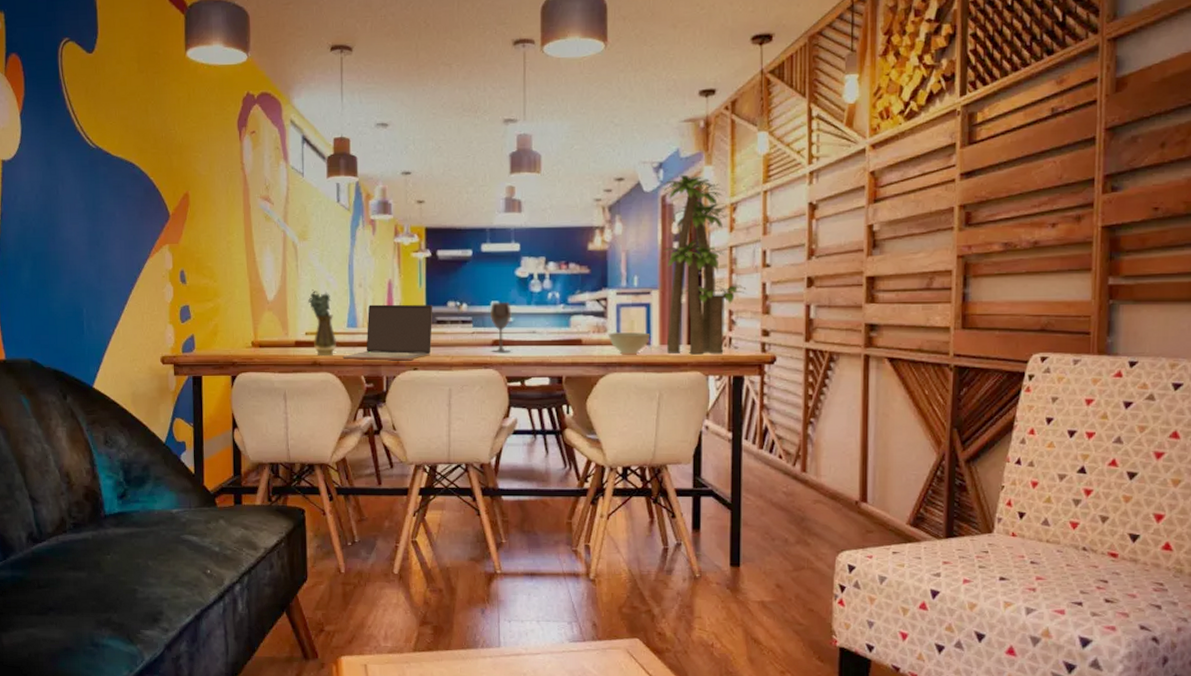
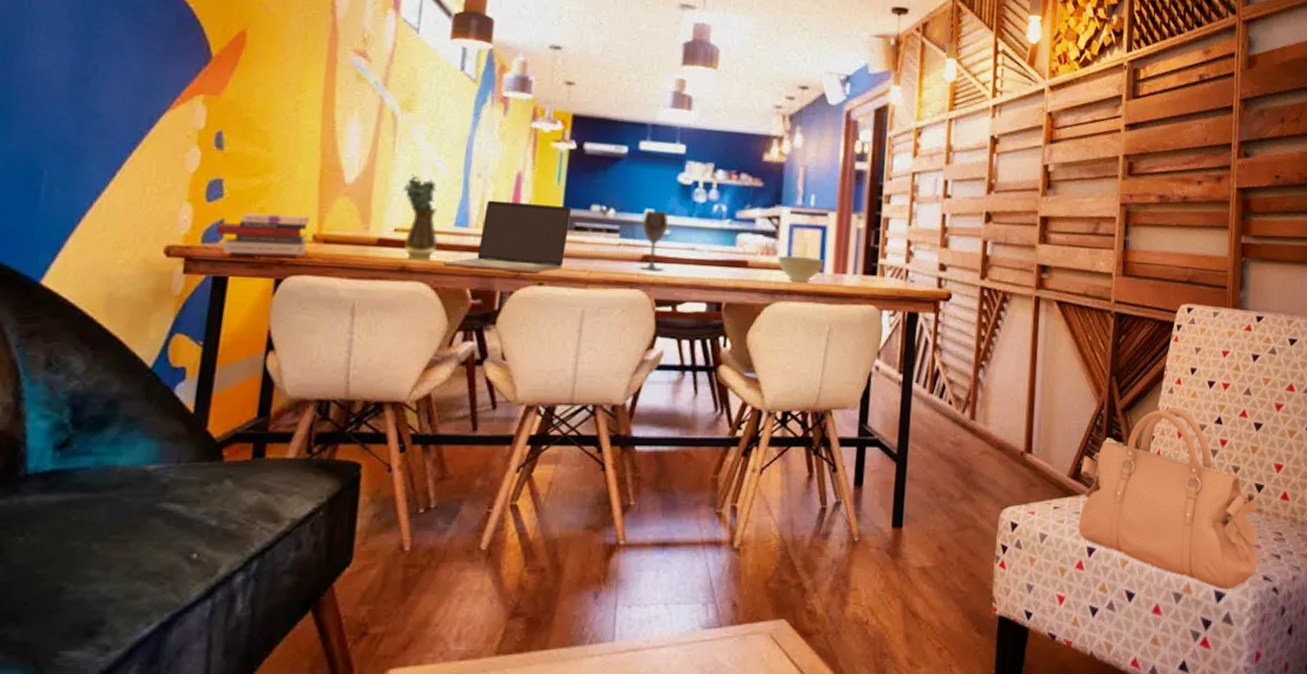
books: none [190,327,250,361] -> present [216,212,311,259]
plant: present [663,174,747,355] -> none [841,91,927,288]
shoulder bag: none [920,458,1133,637] -> present [1078,407,1258,590]

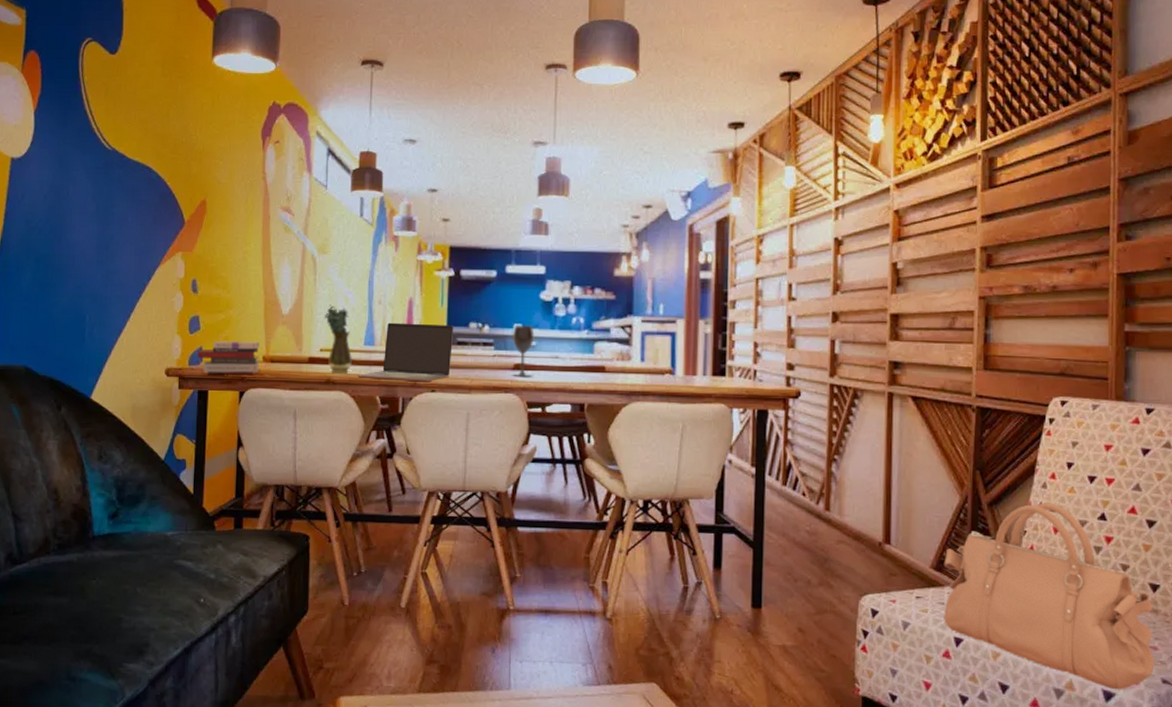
bowl: present [777,256,825,284] -> none [632,361,675,386]

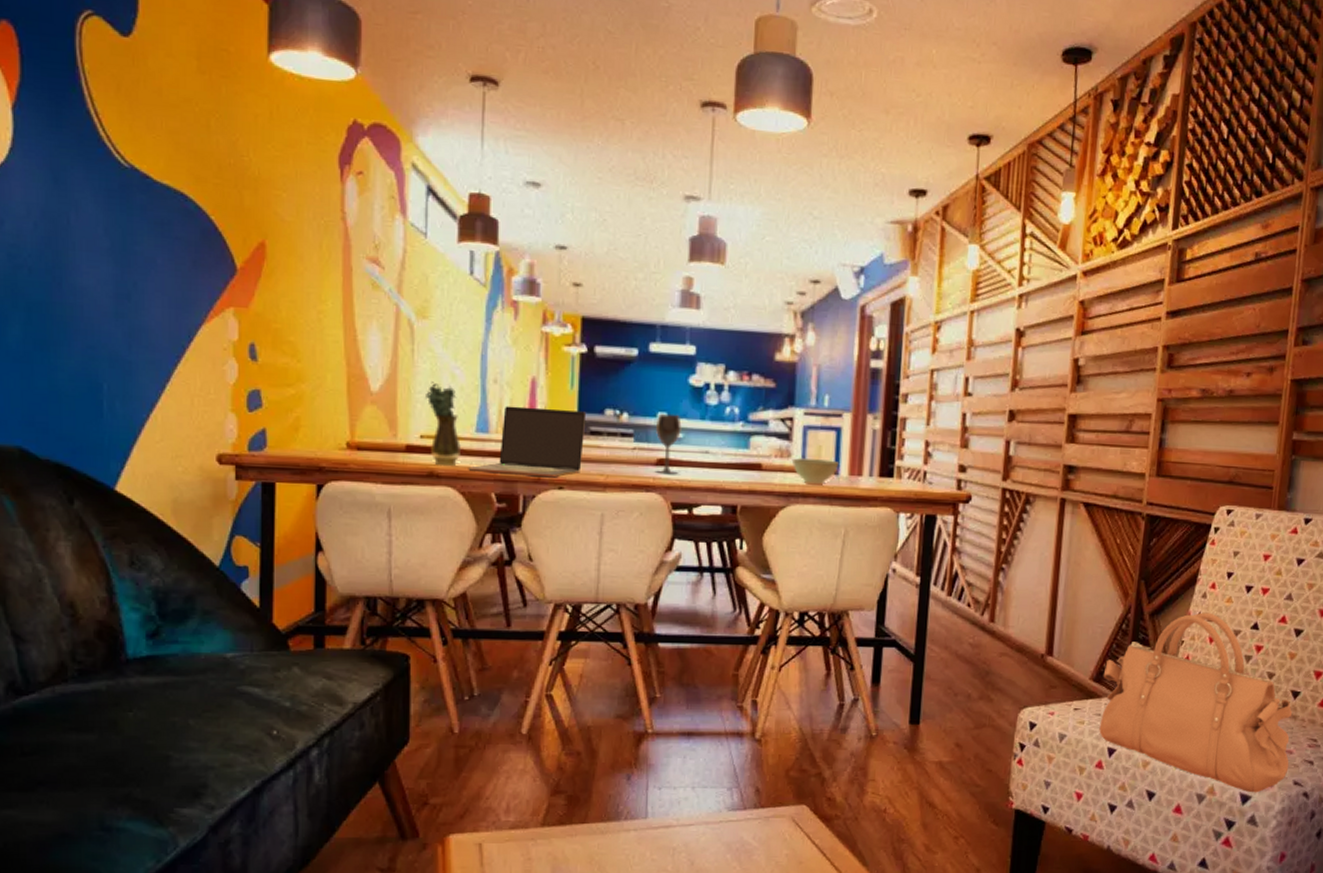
books: present [197,340,261,376] -> none [260,421,343,466]
bowl: none [632,361,675,386] -> present [791,458,840,487]

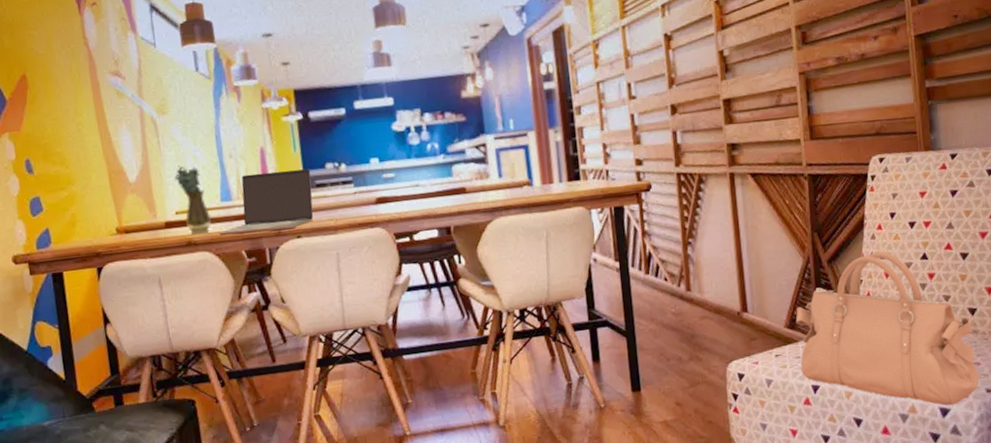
wine glass: present [654,413,682,475] -> none [369,157,396,211]
bowl: present [791,458,840,487] -> none [490,174,532,199]

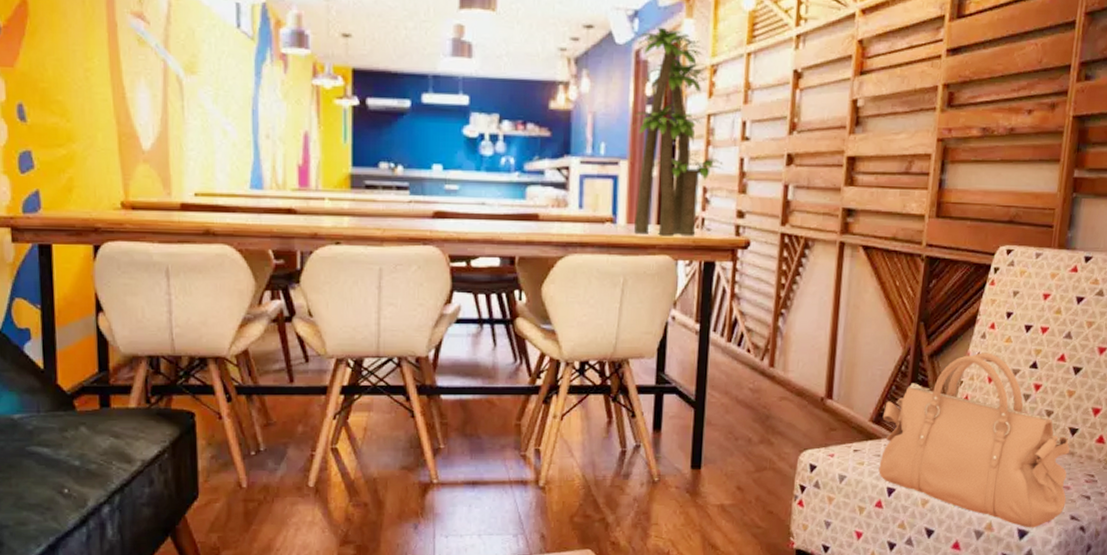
vase: present [174,165,213,235] -> none [197,138,237,224]
laptop: present [219,169,314,235] -> none [244,161,361,233]
plant: none [528,16,617,192] -> present [633,26,724,237]

